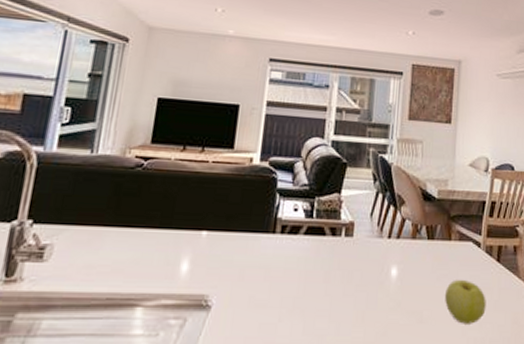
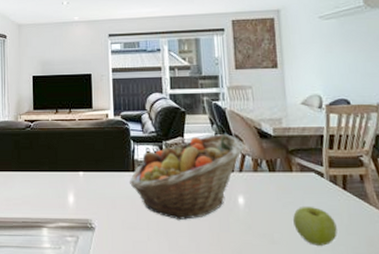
fruit basket: none [267,192,407,296] -> present [130,133,246,221]

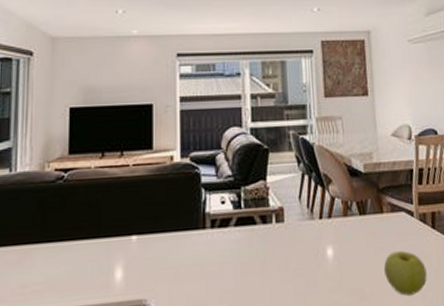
fruit basket: present [130,133,246,221] -> none [199,173,335,287]

